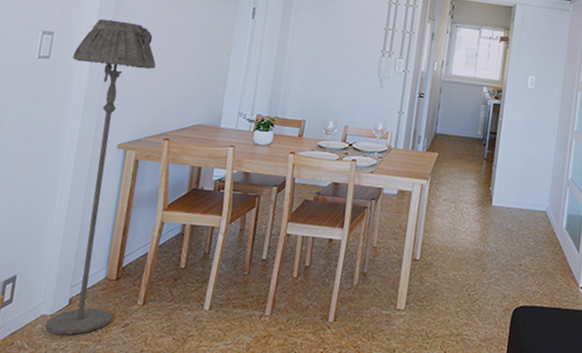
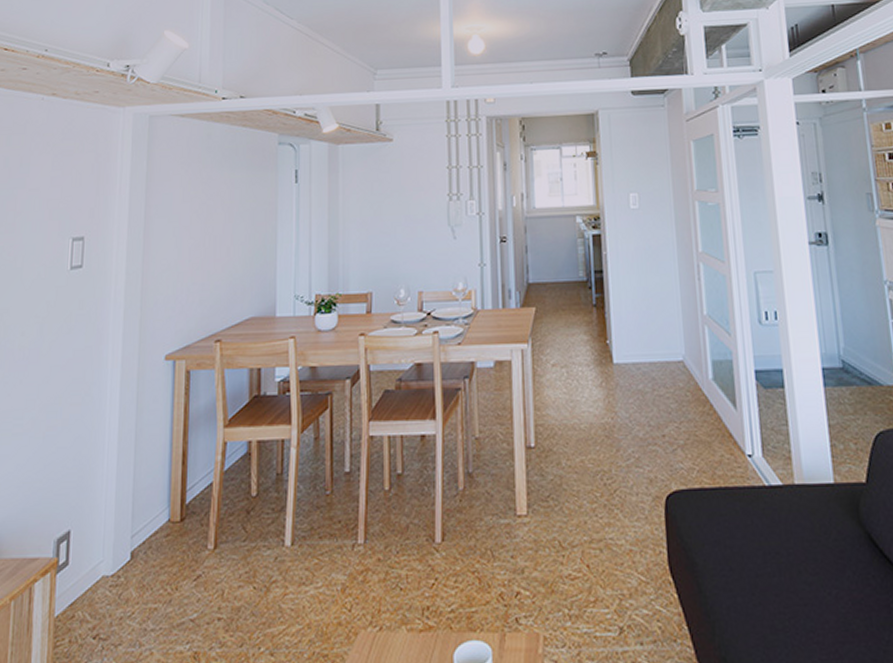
floor lamp: present [44,18,156,335] -> none [106,211,197,599]

